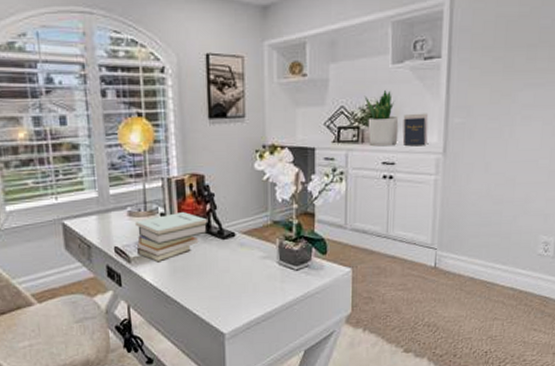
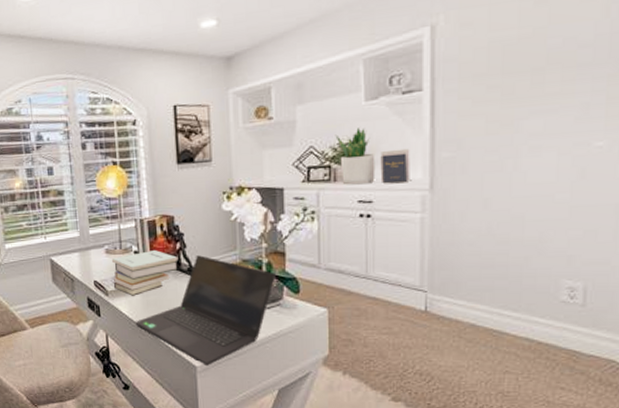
laptop: none [160,217,306,332] -> present [135,255,277,365]

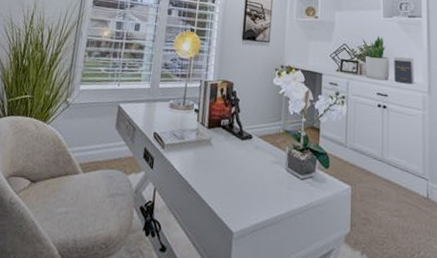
books: present [111,249,179,296] -> none [170,110,232,152]
laptop: present [135,255,277,365] -> none [184,121,312,232]

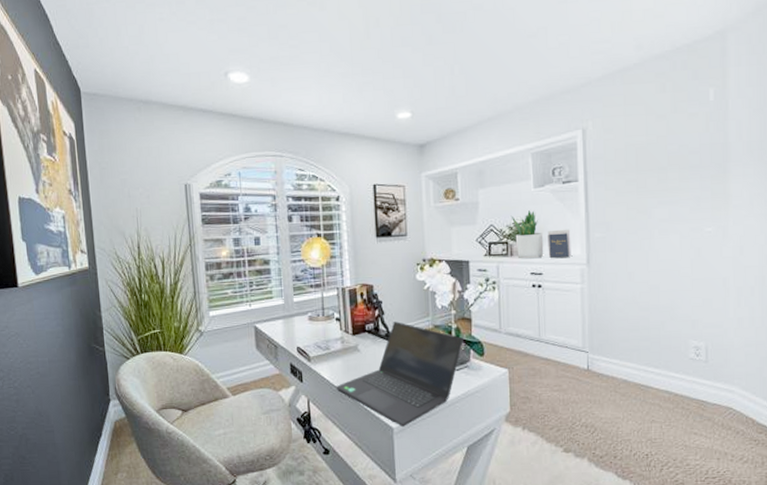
laptop: none [184,121,312,232] -> present [336,321,464,427]

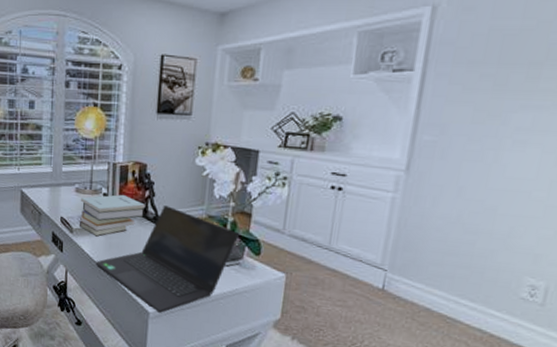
books: none [314,316,377,361] -> present [79,194,146,237]
planter: present [511,210,544,259] -> none [318,100,356,157]
books: present [547,229,571,259] -> none [357,126,391,161]

